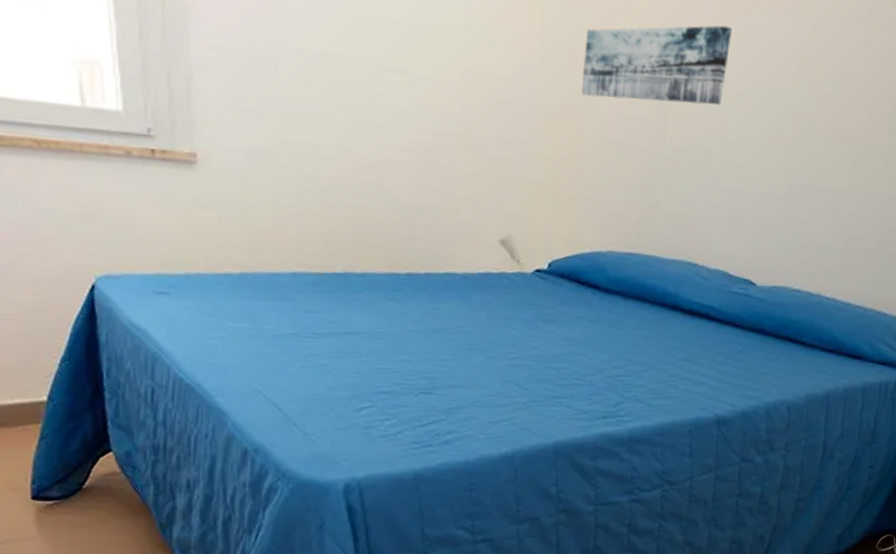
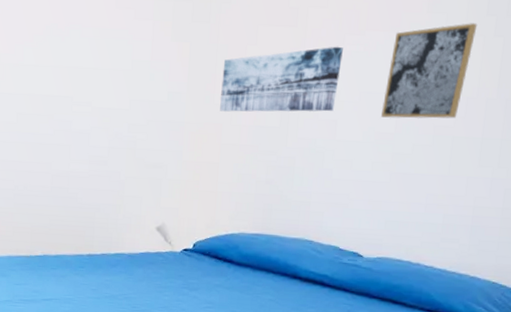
wall art: none [775,12,883,124] -> present [380,23,478,119]

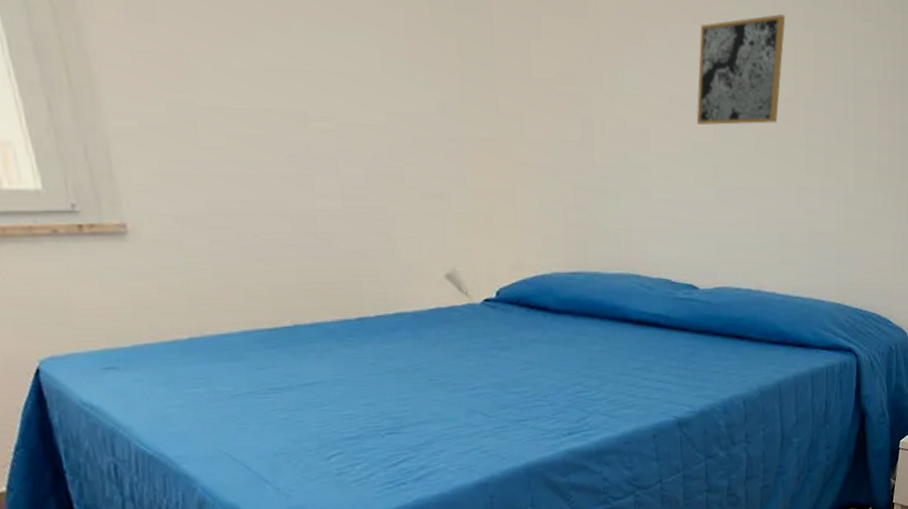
wall art: present [220,46,343,112] -> none [503,41,645,124]

